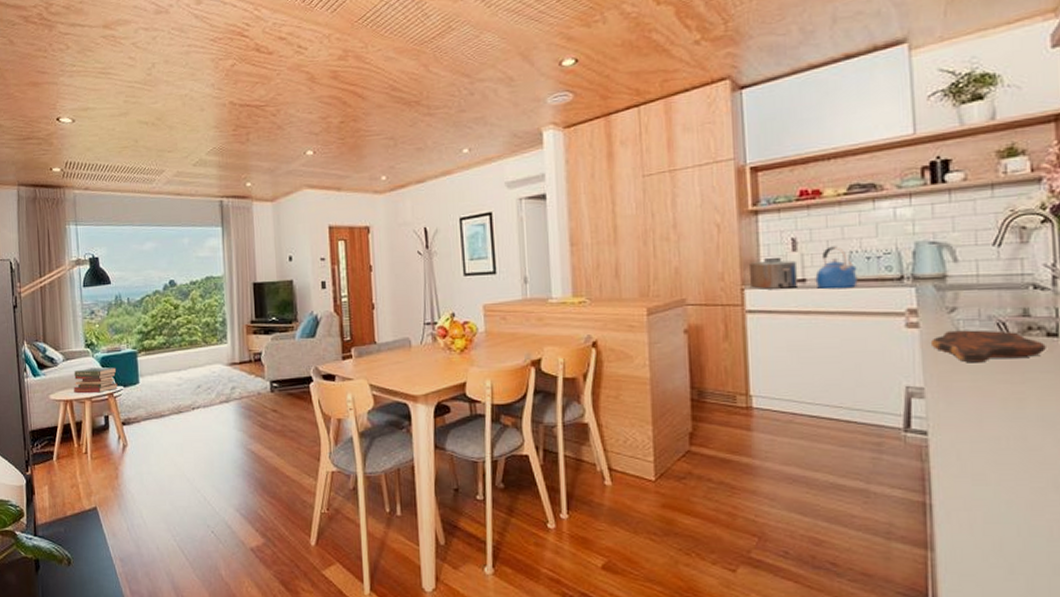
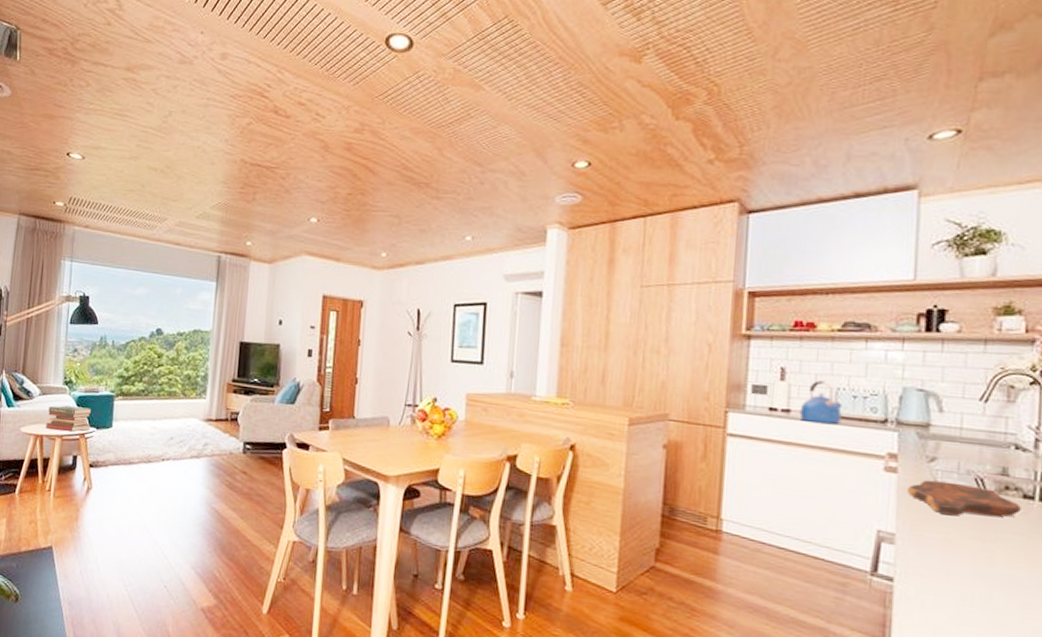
toaster: present [748,260,799,291] -> none [733,385,784,418]

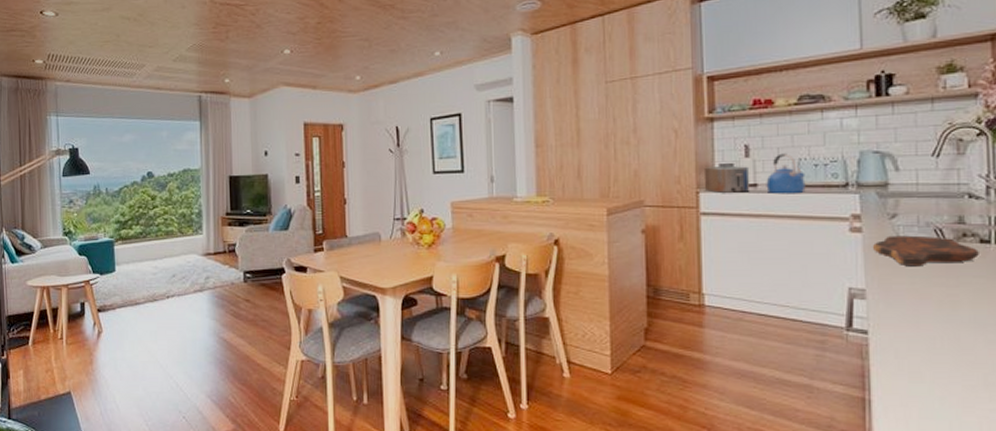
books: present [46,405,91,432] -> none [51,255,94,281]
toaster: none [733,385,784,418] -> present [703,165,750,194]

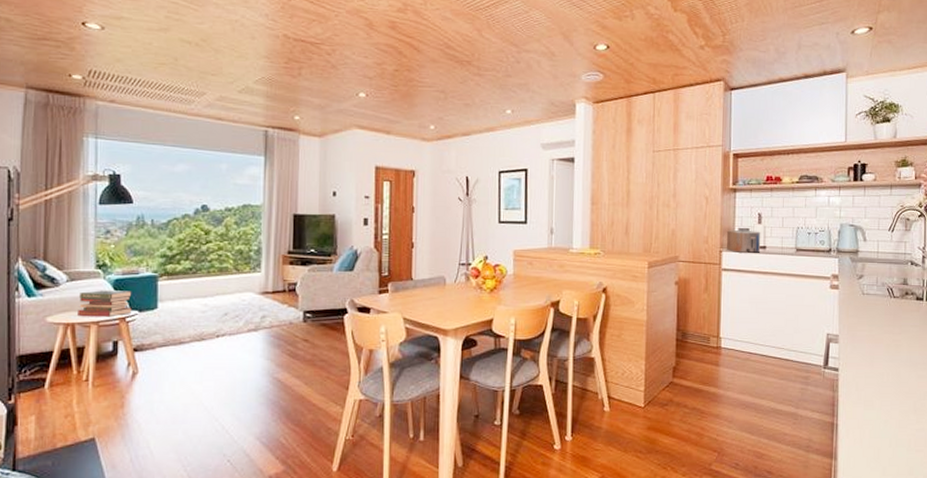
books: none [51,255,94,281] -> present [78,290,132,318]
kettle: present [766,153,806,195] -> none [772,222,801,256]
cutting board: present [872,235,979,267] -> none [845,292,915,318]

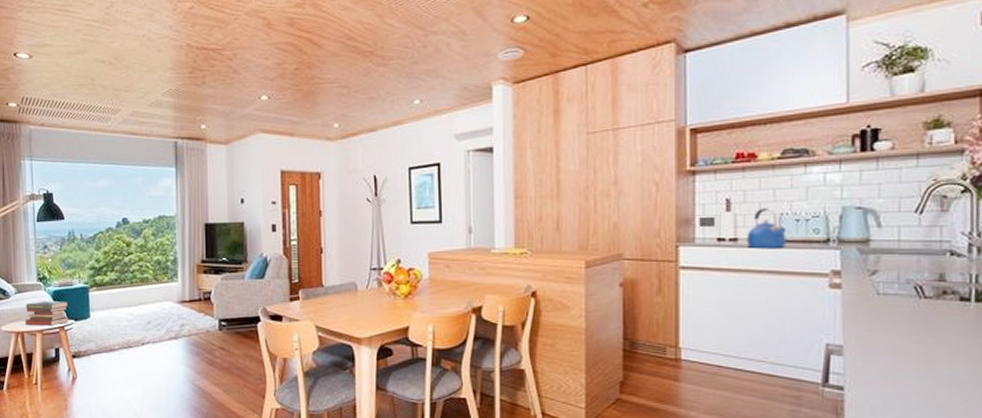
toaster: present [726,229,761,254] -> none [684,219,731,248]
kettle: none [772,222,801,256] -> present [746,208,786,249]

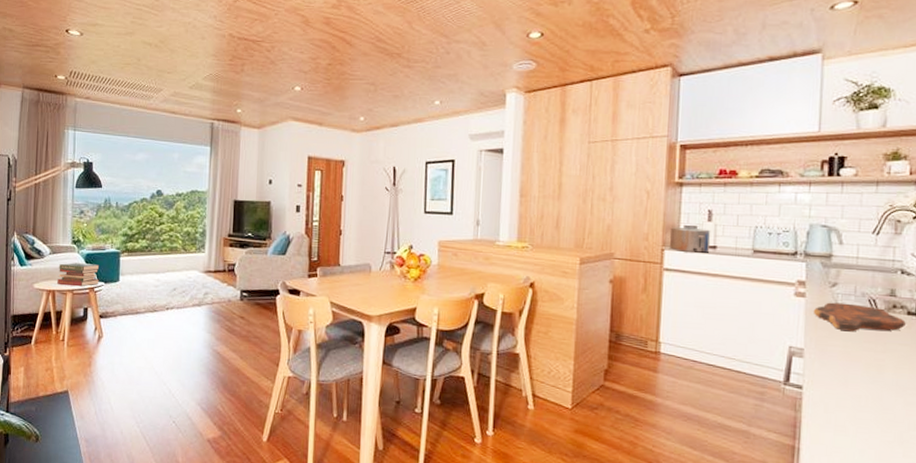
toaster: none [684,219,731,248] -> present [669,226,711,254]
kettle: present [746,208,786,249] -> none [724,220,760,259]
cutting board: none [851,292,958,324] -> present [813,302,906,332]

